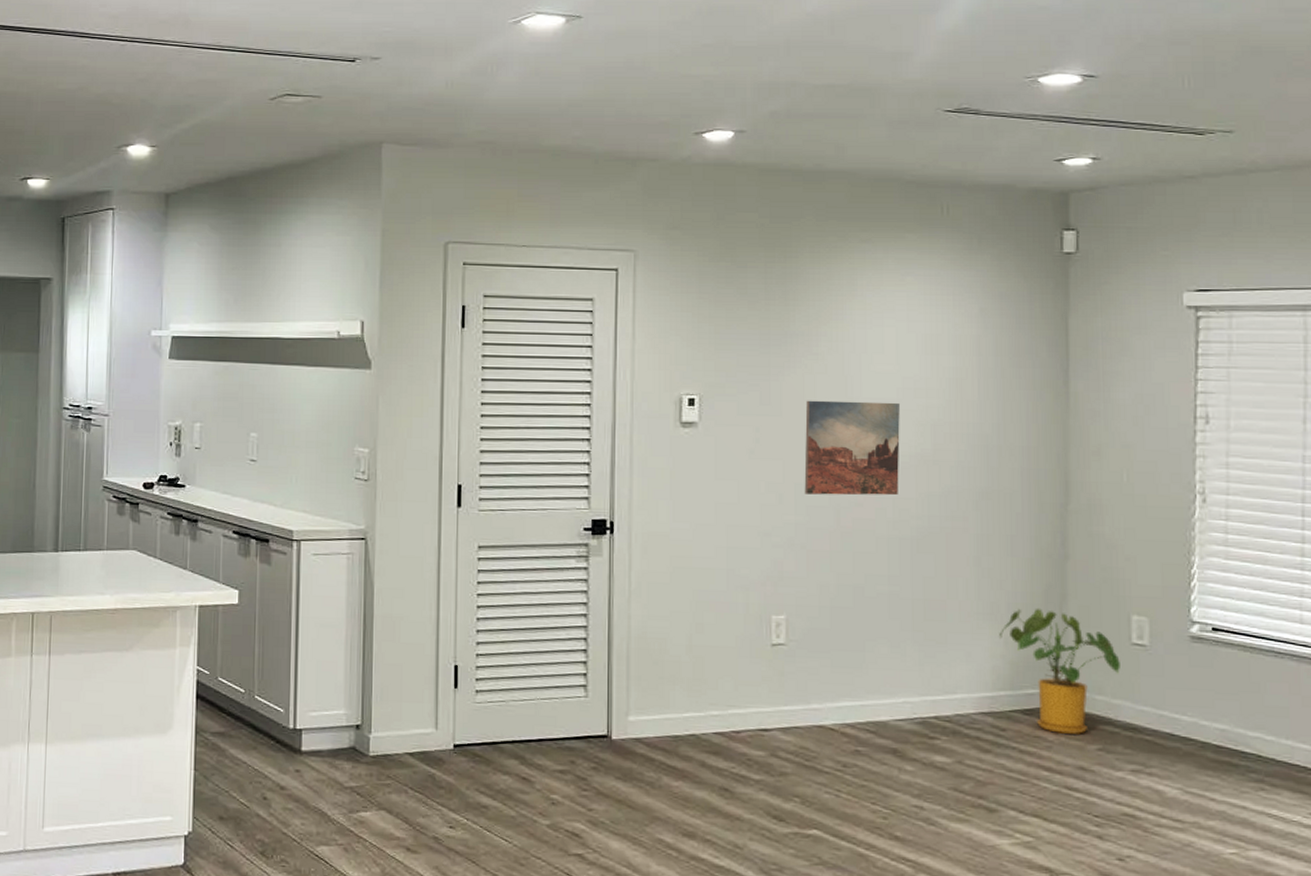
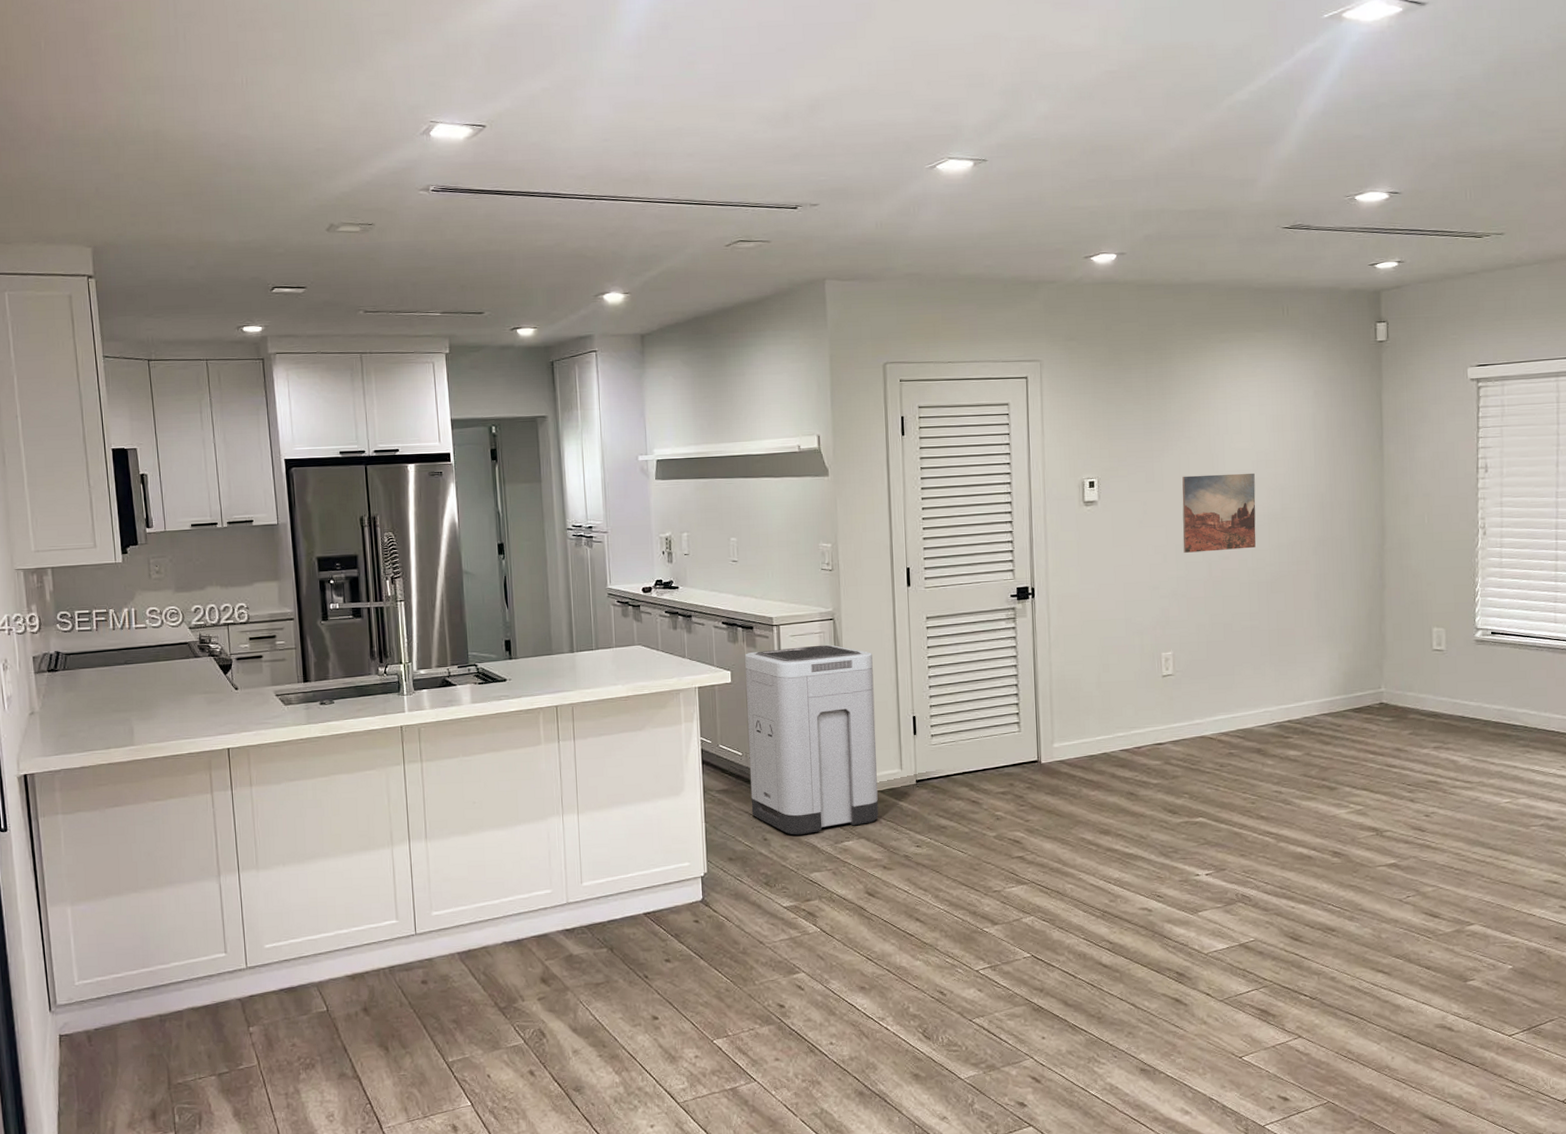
trash can: none [251,568,410,798] -> present [744,644,879,835]
house plant: present [999,608,1120,734] -> none [1335,628,1425,724]

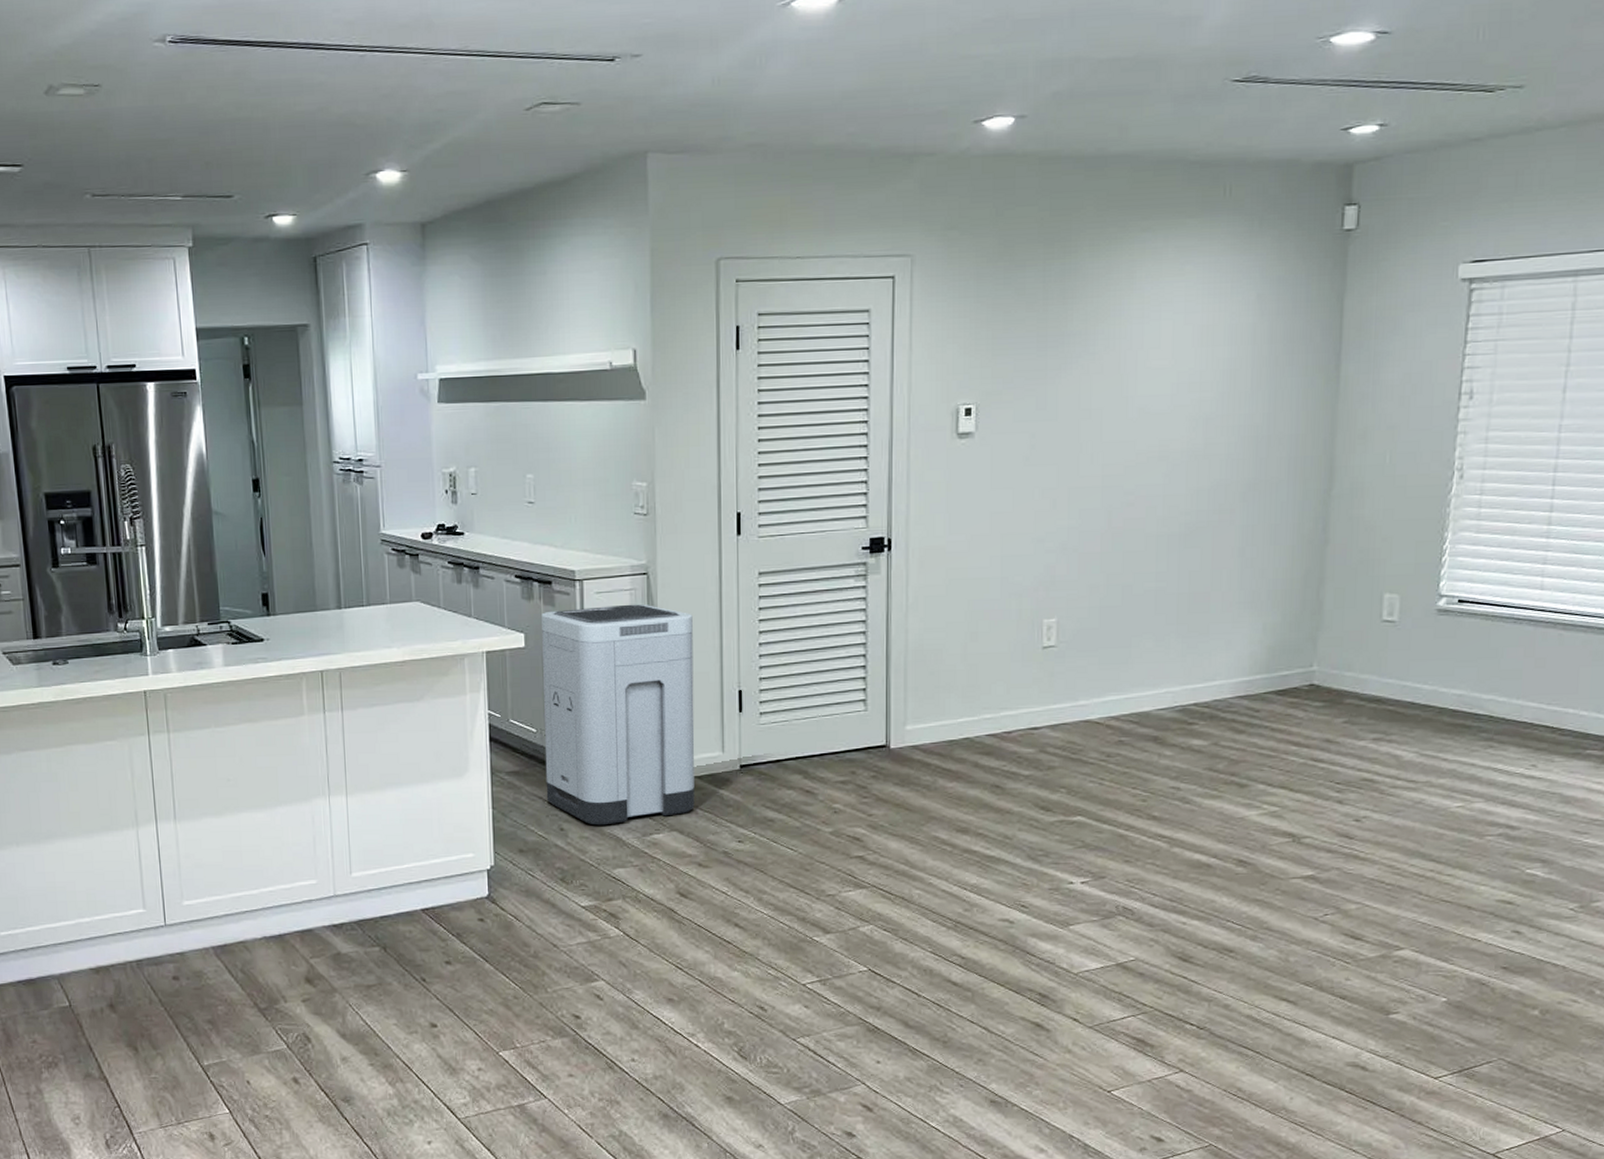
wall art: present [1182,473,1256,553] -> none [1078,398,1173,498]

